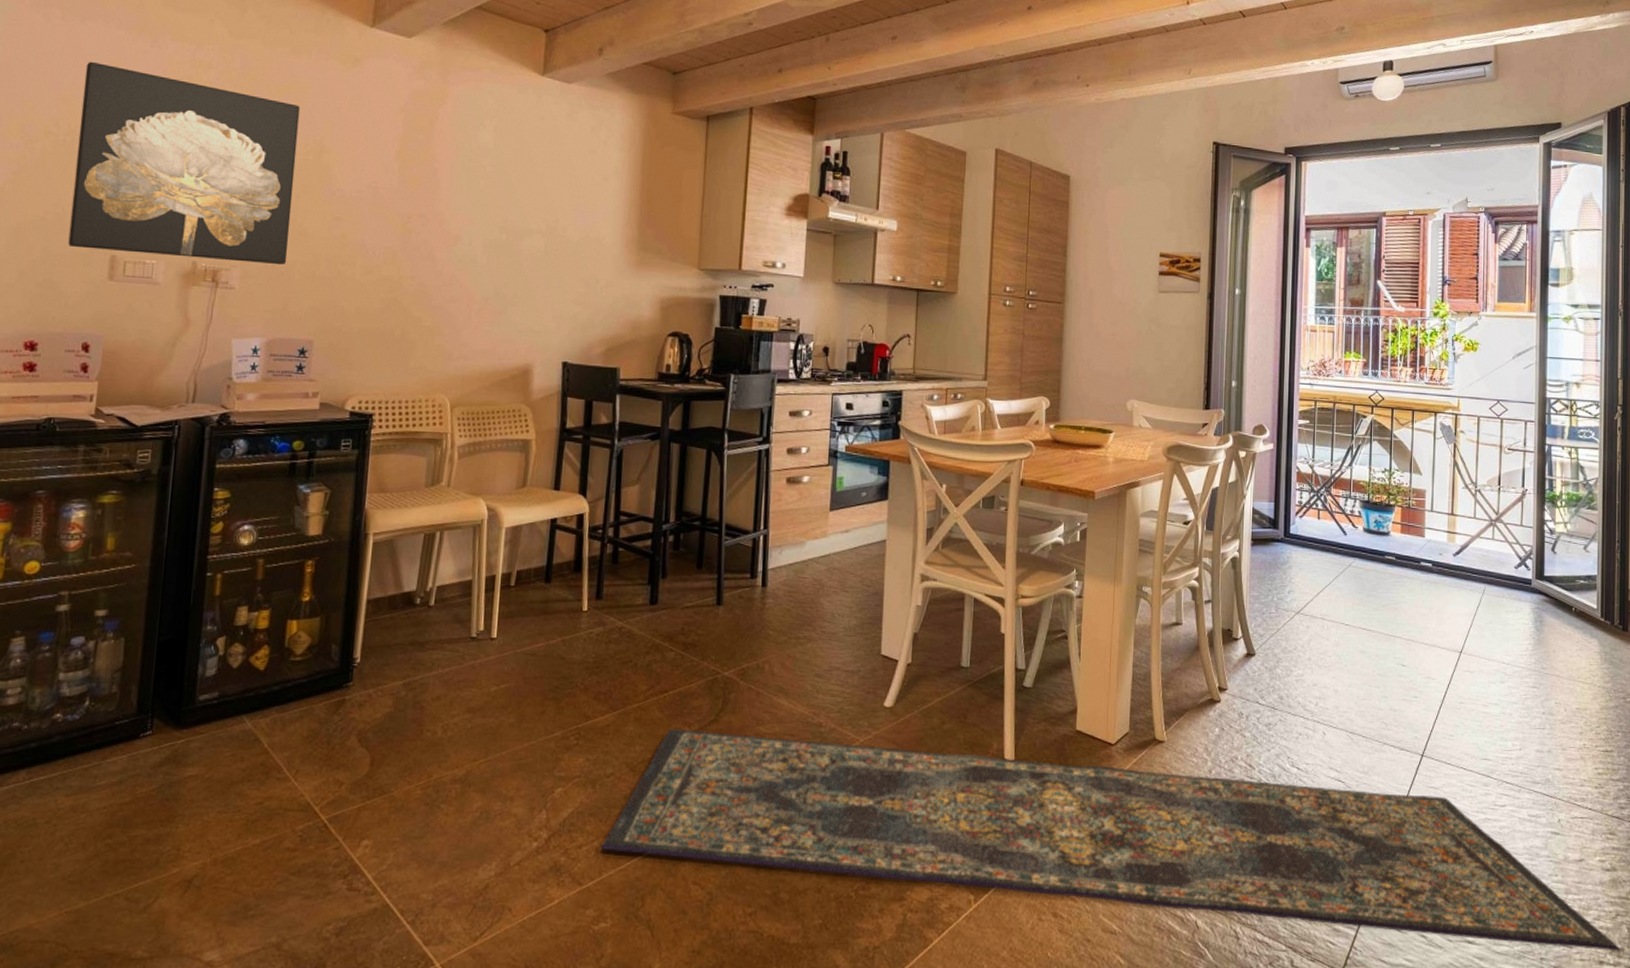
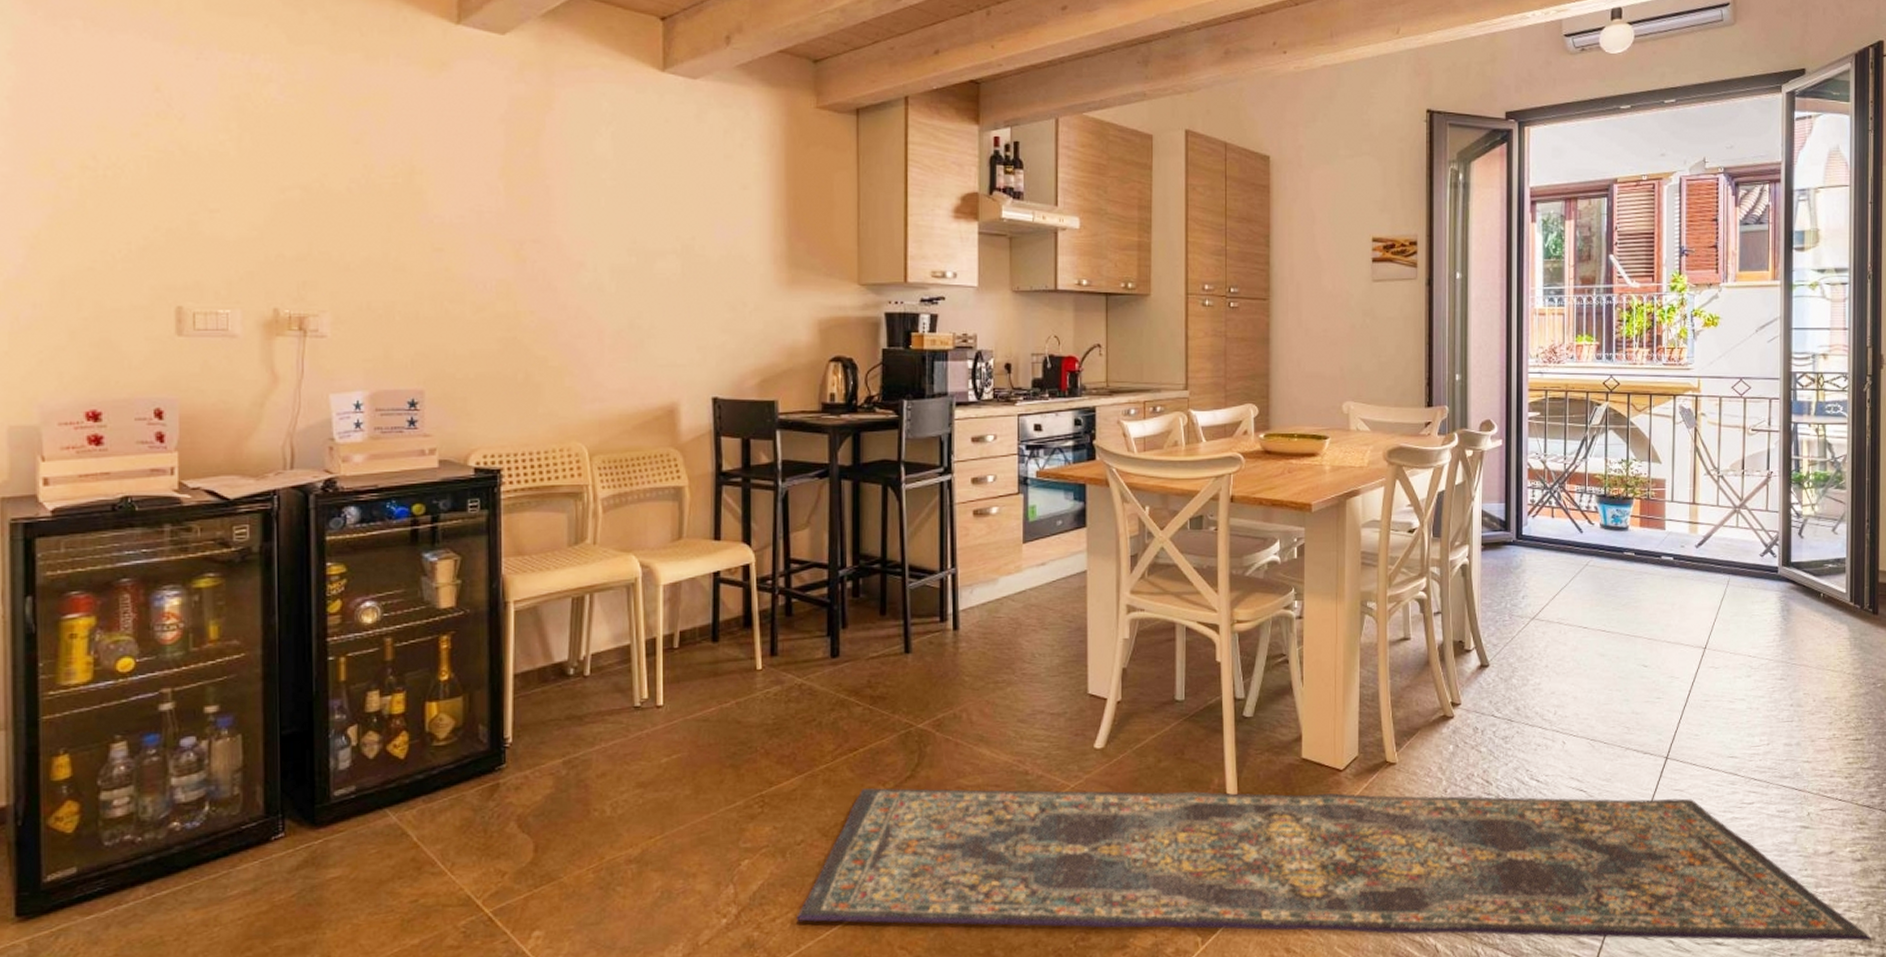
wall art: present [68,61,301,265] -> none [120,80,384,307]

